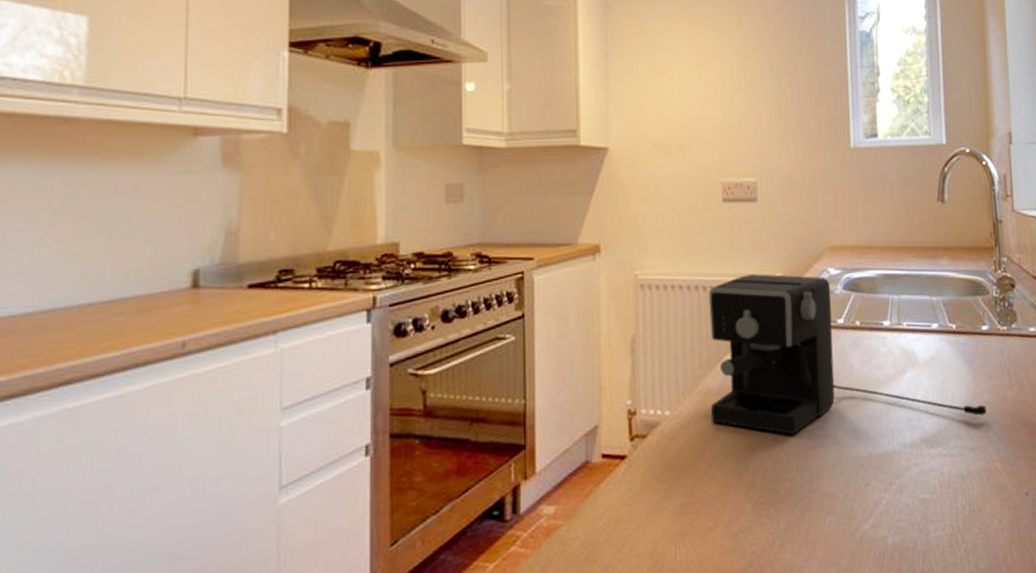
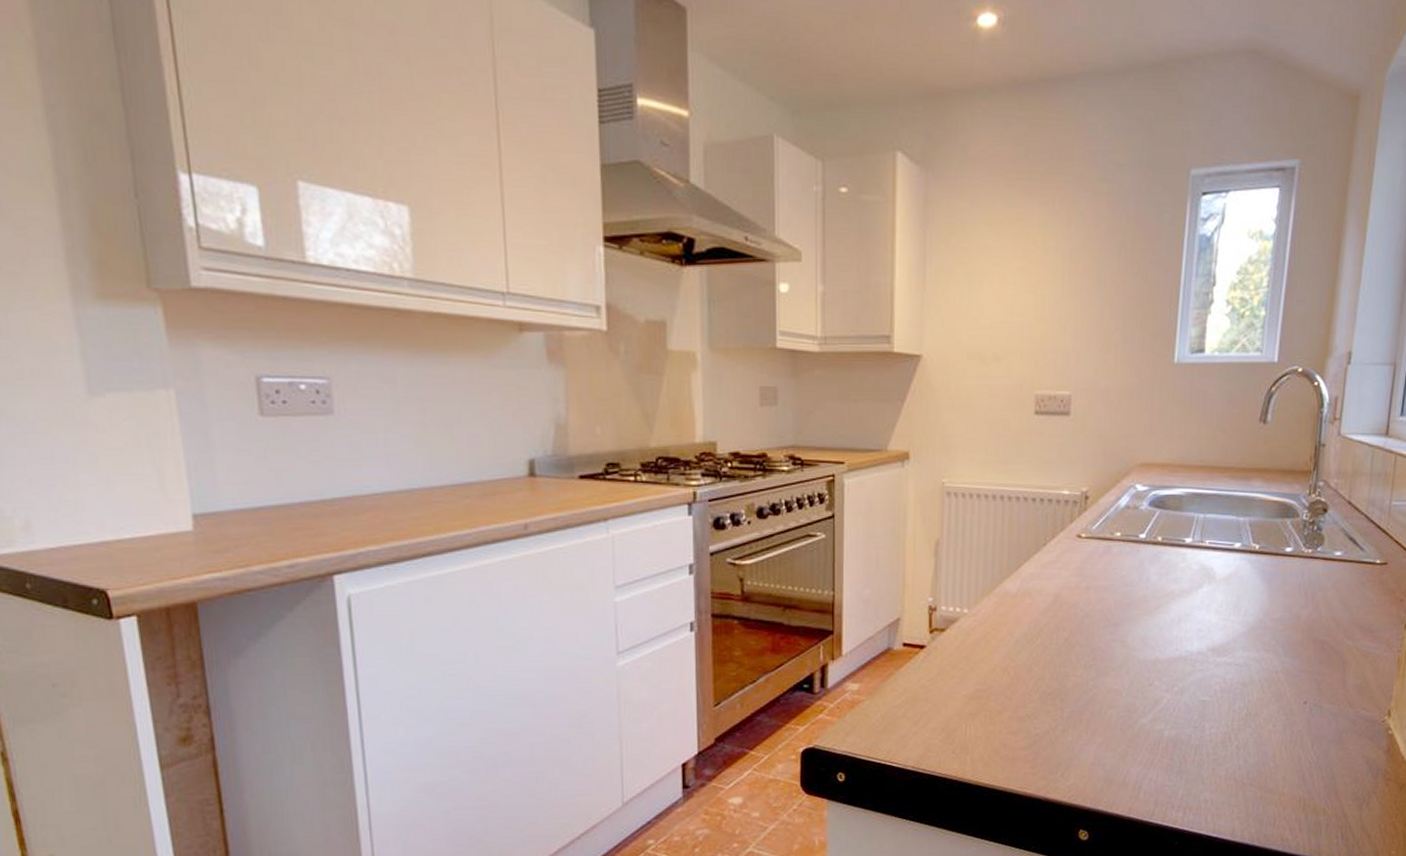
coffee maker: present [708,274,987,435] -> none [1006,487,1278,637]

